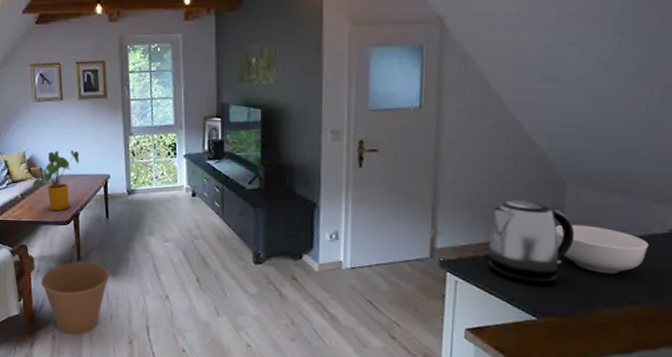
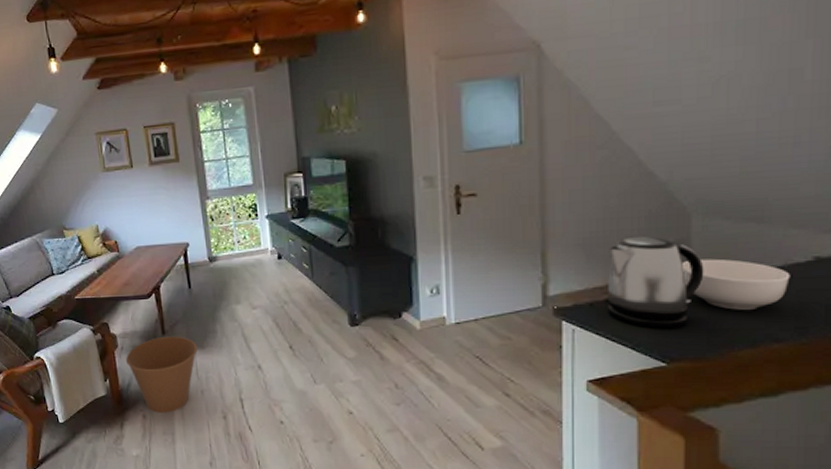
house plant: present [29,150,80,212] -> none [104,220,156,286]

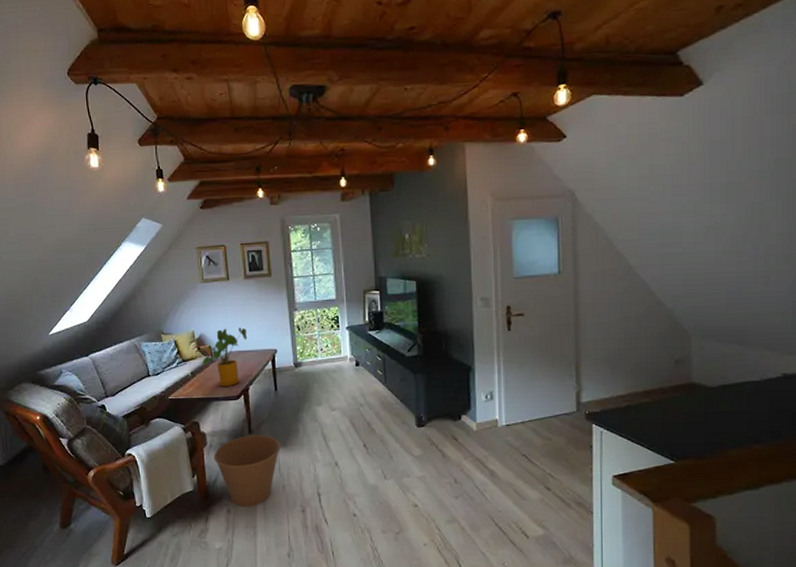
house plant: none [104,220,156,286] -> present [199,327,248,387]
kettle: present [608,236,704,329] -> none [628,353,702,431]
bowl: present [681,258,790,310] -> none [684,373,766,416]

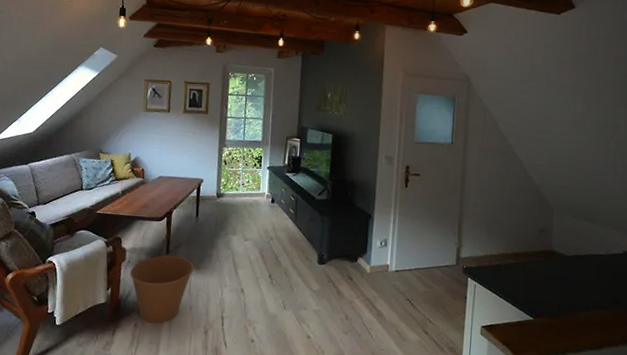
house plant: present [199,327,248,387] -> none [132,154,179,209]

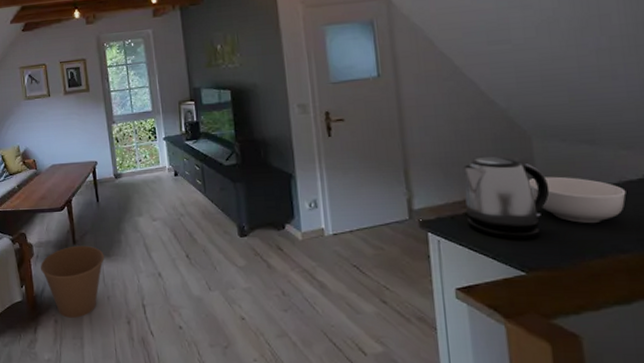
kettle: none [498,220,560,292] -> present [462,156,550,240]
bowl: none [546,243,610,284] -> present [528,176,626,223]

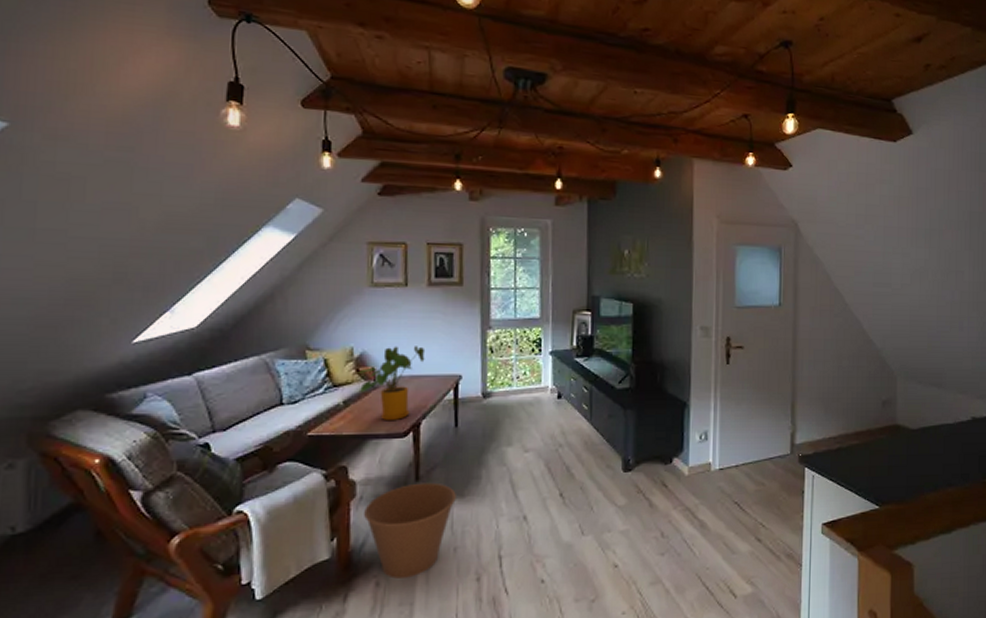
house plant: none [24,141,69,199] -> present [357,346,426,421]
kettle: present [462,156,550,240] -> none [839,393,905,475]
bowl: present [528,176,626,223] -> none [890,415,958,459]

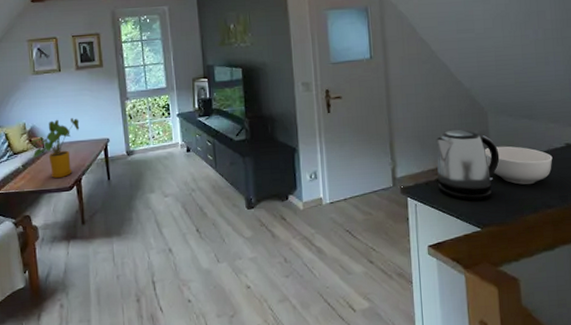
basket: present [364,482,456,579] -> none [46,225,115,301]
kettle: none [839,393,905,475] -> present [435,129,500,201]
bowl: none [890,415,958,459] -> present [484,146,553,185]

